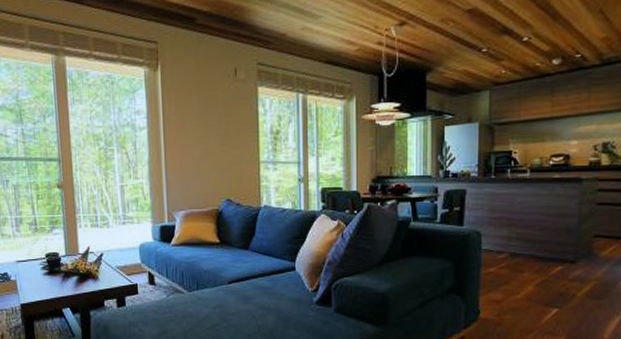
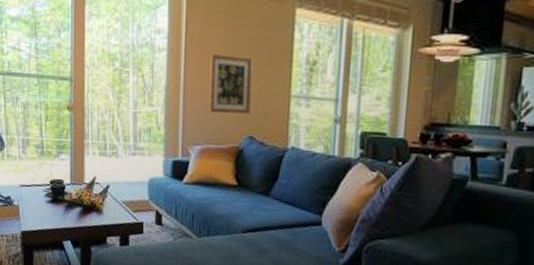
wall art: none [187,130,226,181] -> present [209,54,253,115]

